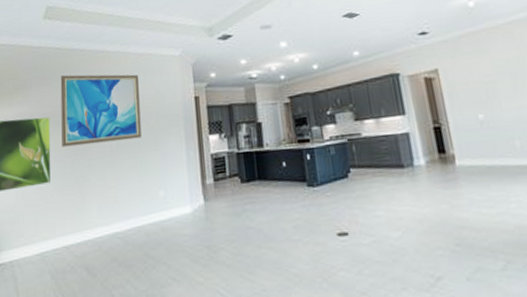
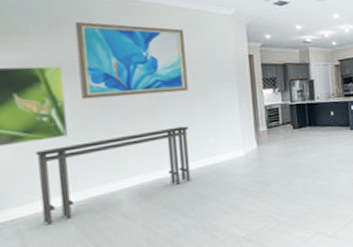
console table: none [29,176,142,270] -> present [35,126,191,225]

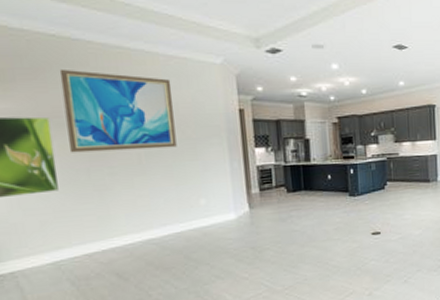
console table: present [35,126,191,225] -> none [29,185,182,280]

